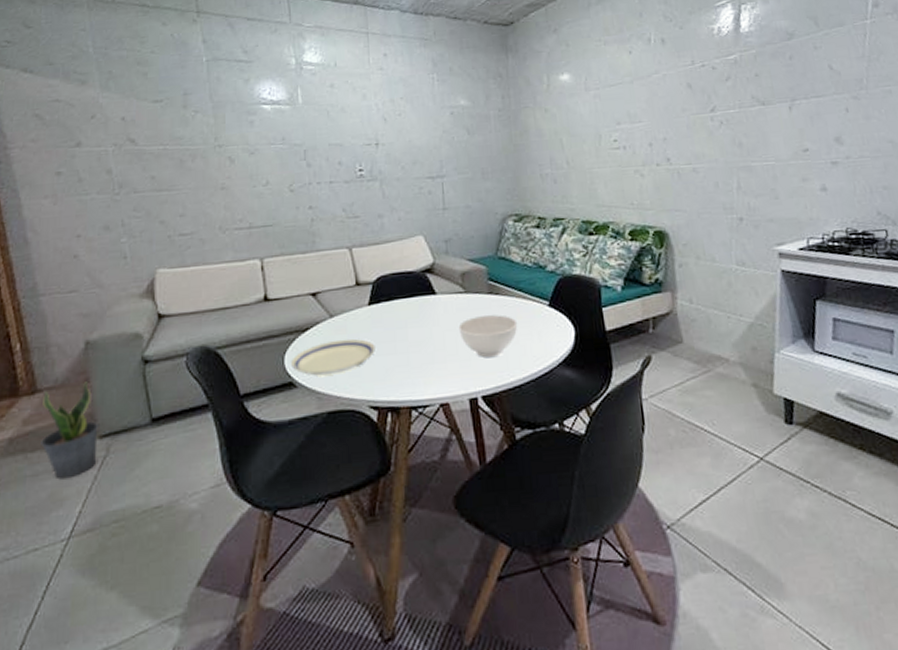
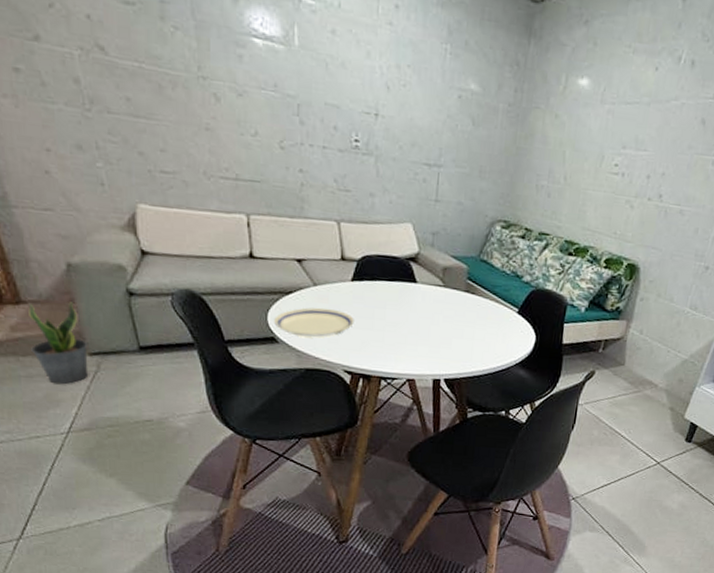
bowl: present [458,315,518,358] -> none [432,310,487,349]

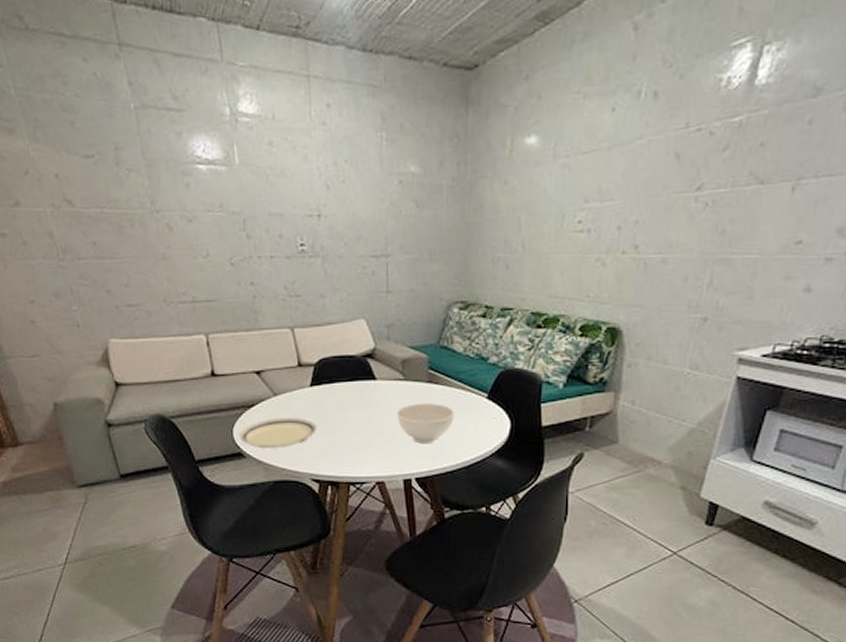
potted plant: present [28,302,89,385] -> none [25,439,79,518]
bowl: none [432,310,487,349] -> present [396,404,455,444]

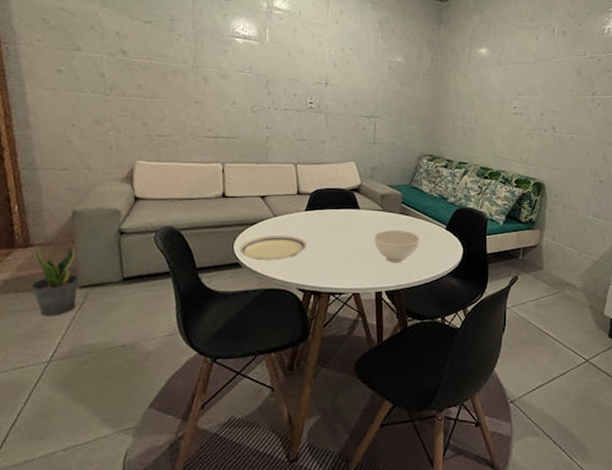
potted plant: none [25,439,79,518] -> present [30,243,79,316]

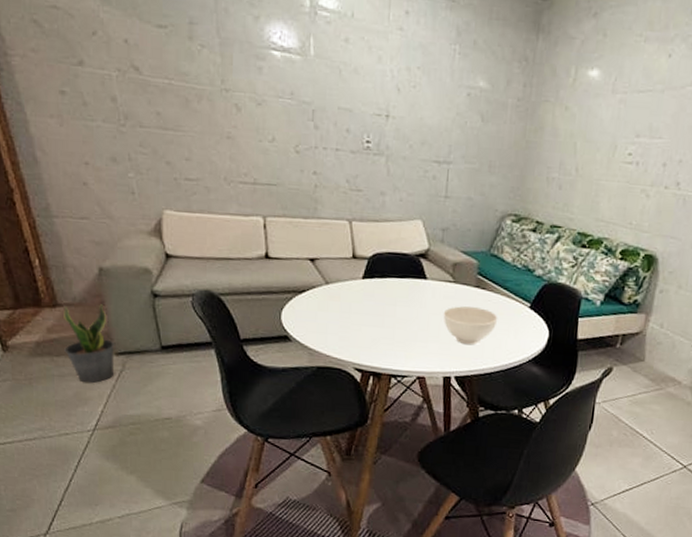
plate: present [239,235,307,261] -> none [288,305,365,336]

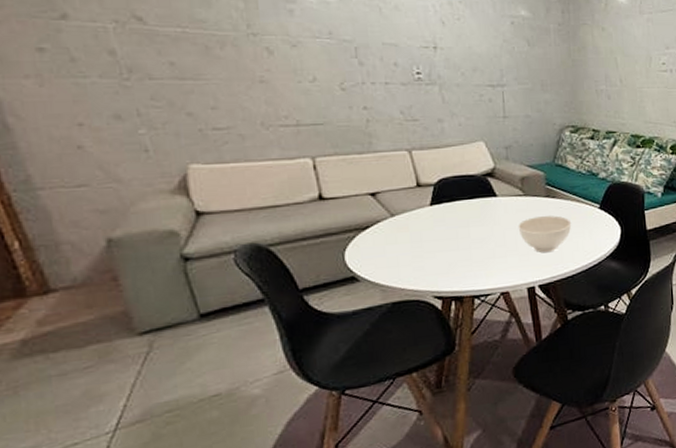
potted plant: present [64,304,115,384] -> none [60,280,139,377]

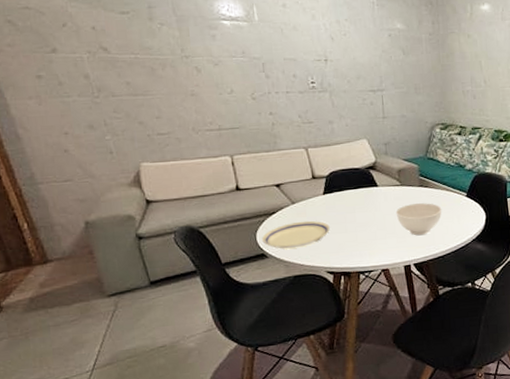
plate: none [352,236,438,271] -> present [262,220,330,249]

